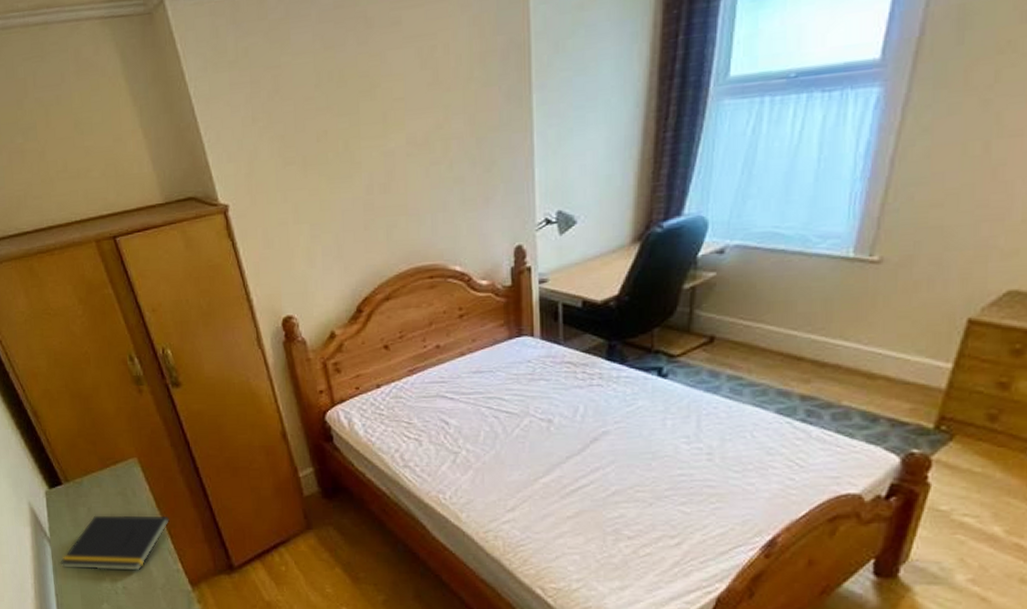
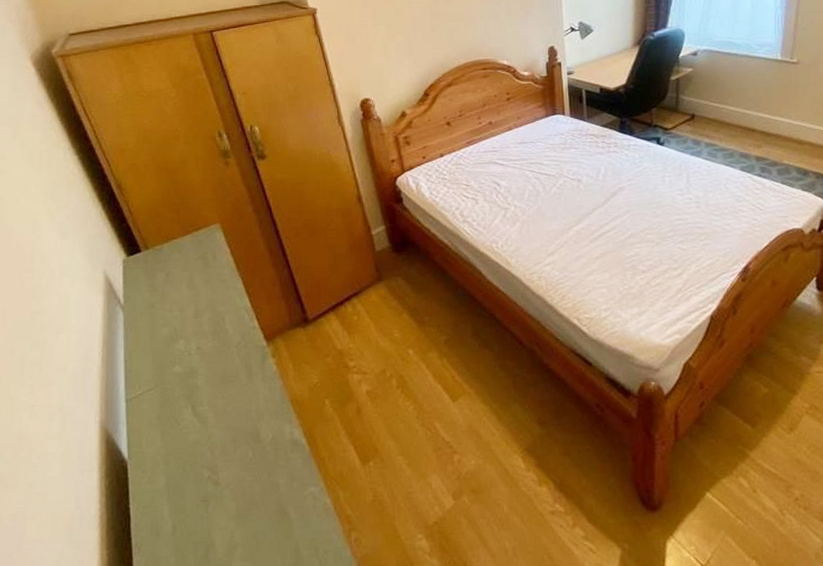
notepad: present [60,515,169,571] -> none [132,277,248,334]

